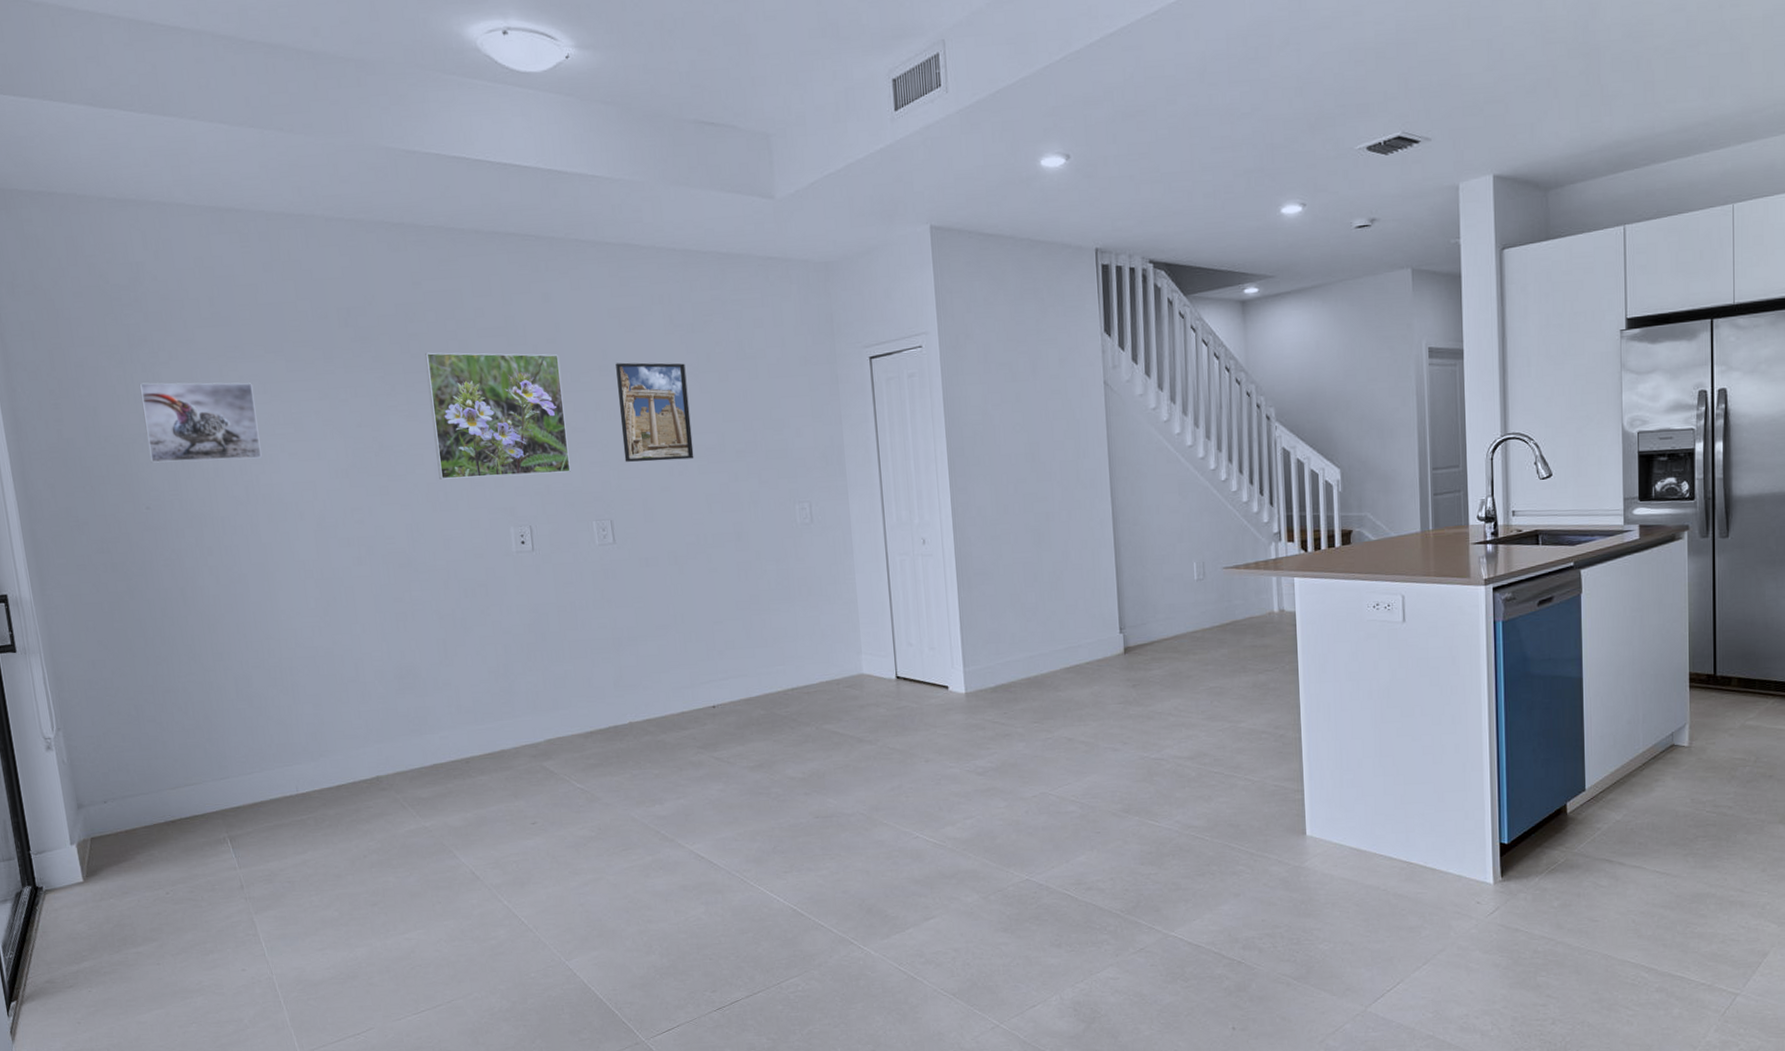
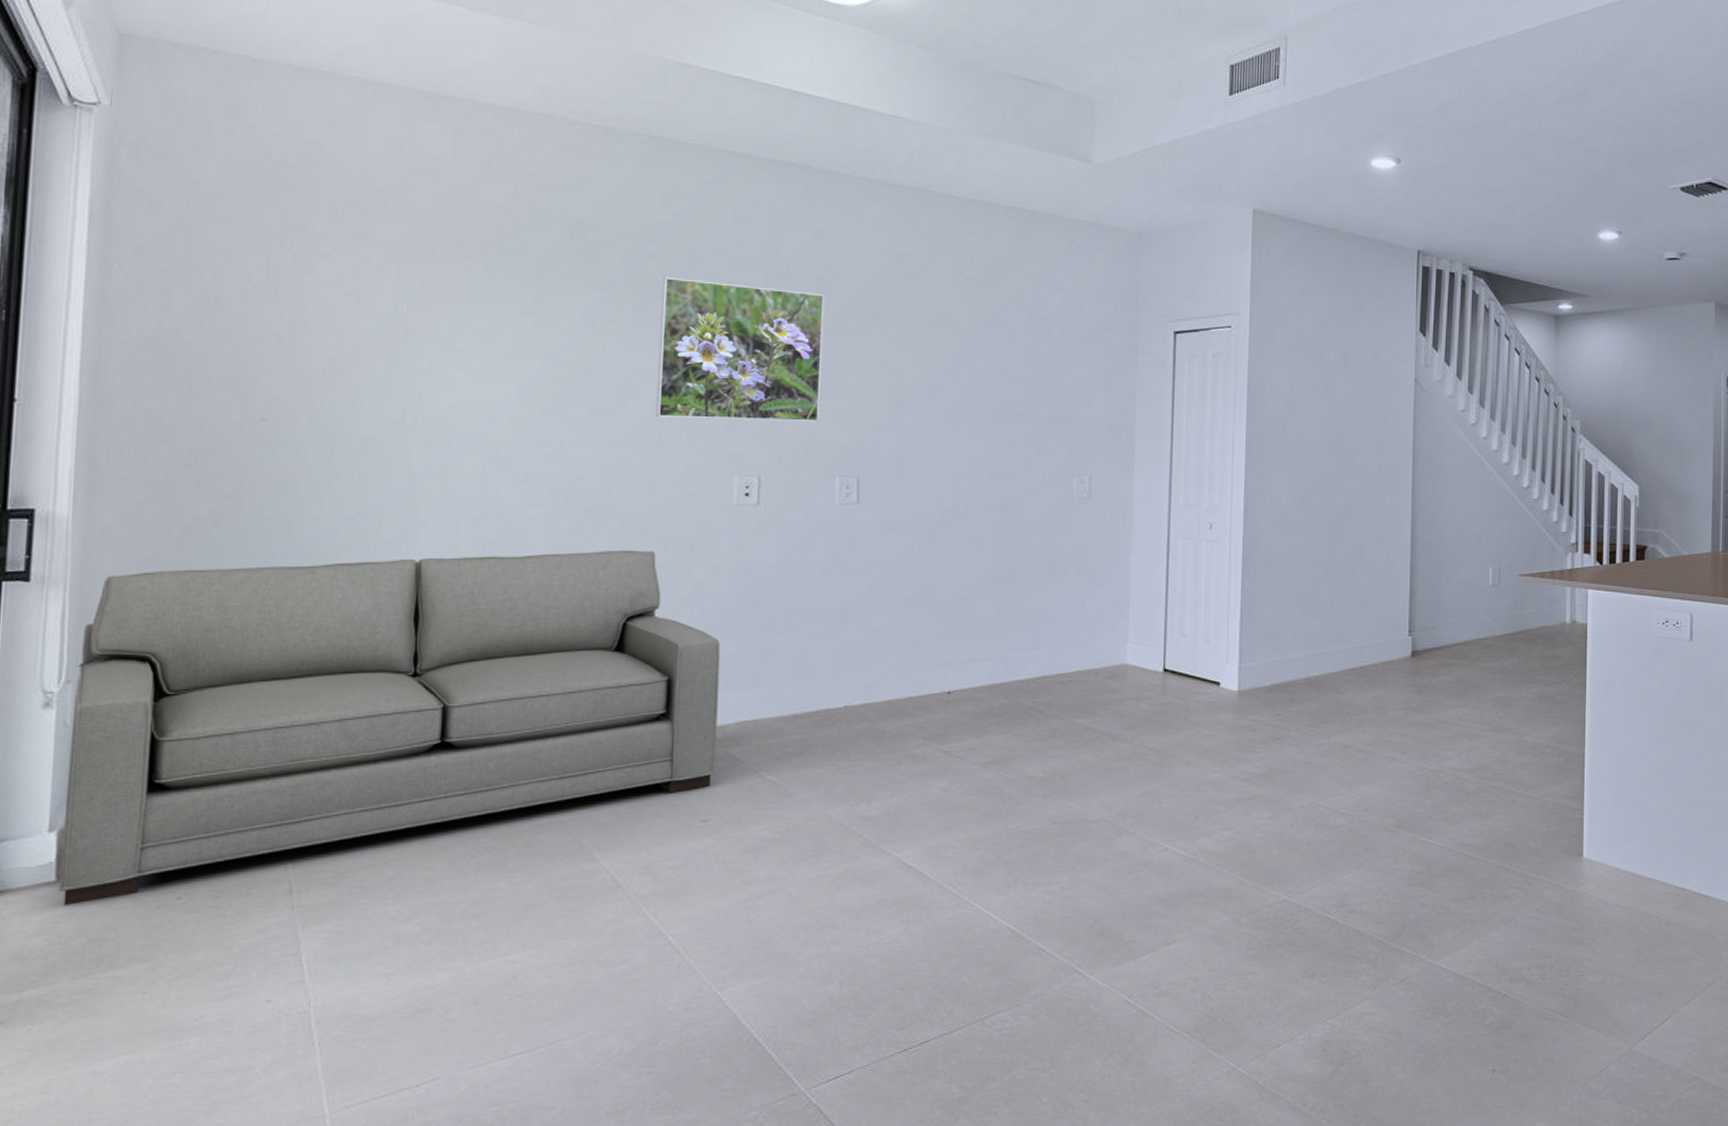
sofa: none [60,597,536,900] -> present [59,550,721,906]
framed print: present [139,382,262,463] -> none [280,274,437,374]
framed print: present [616,362,694,462] -> none [884,310,970,419]

